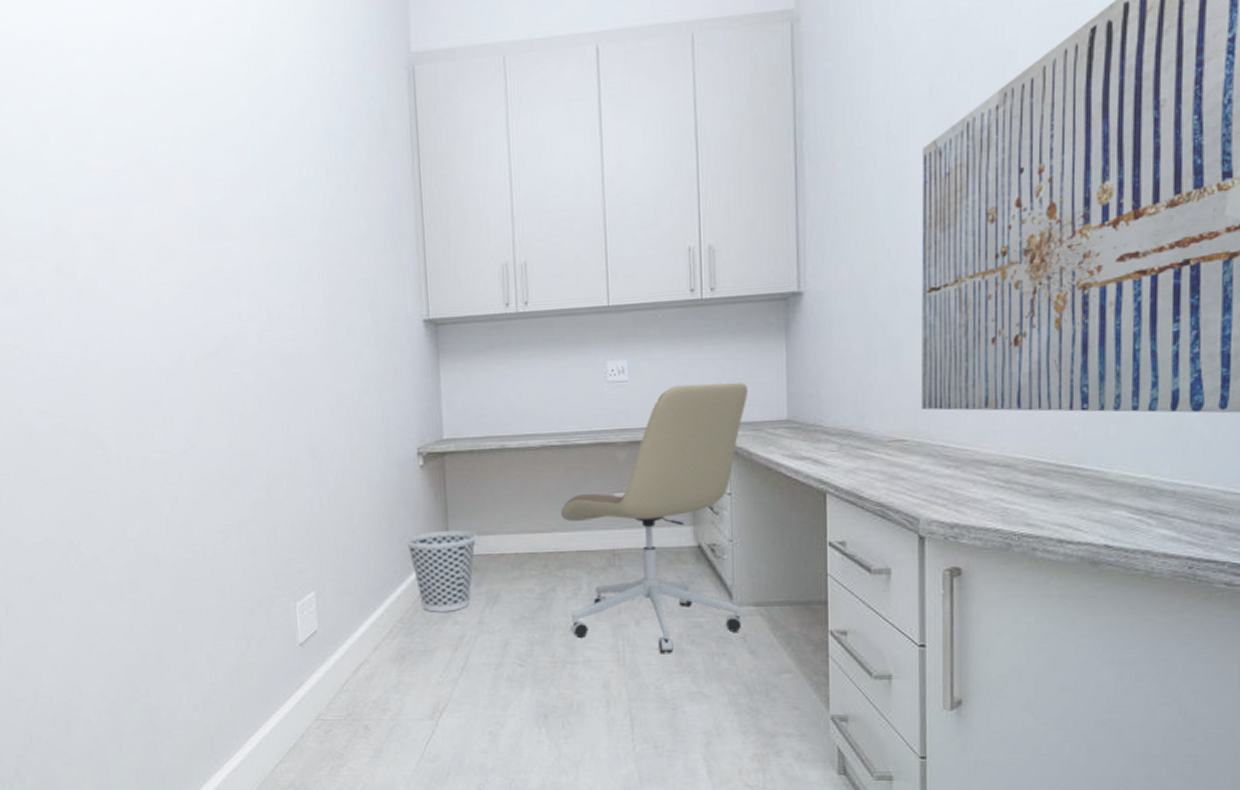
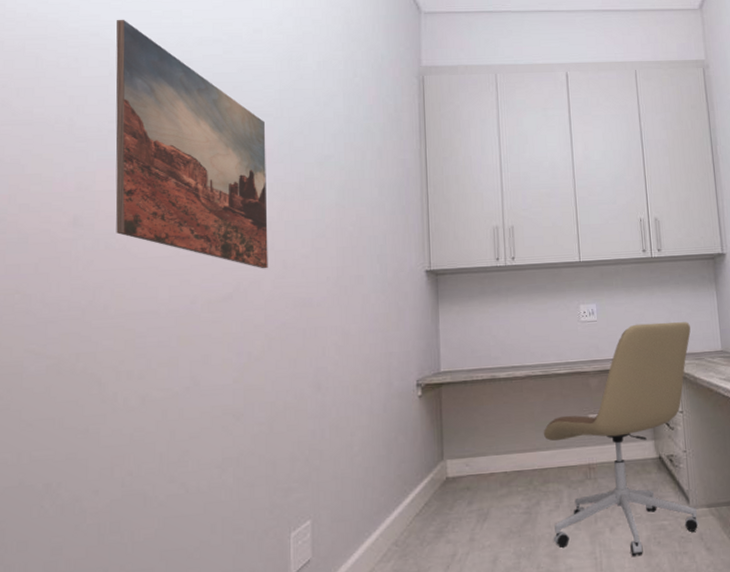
wall art: none [68,20,253,321] -> present [115,19,268,269]
wastebasket: present [405,530,477,612] -> none [402,453,470,533]

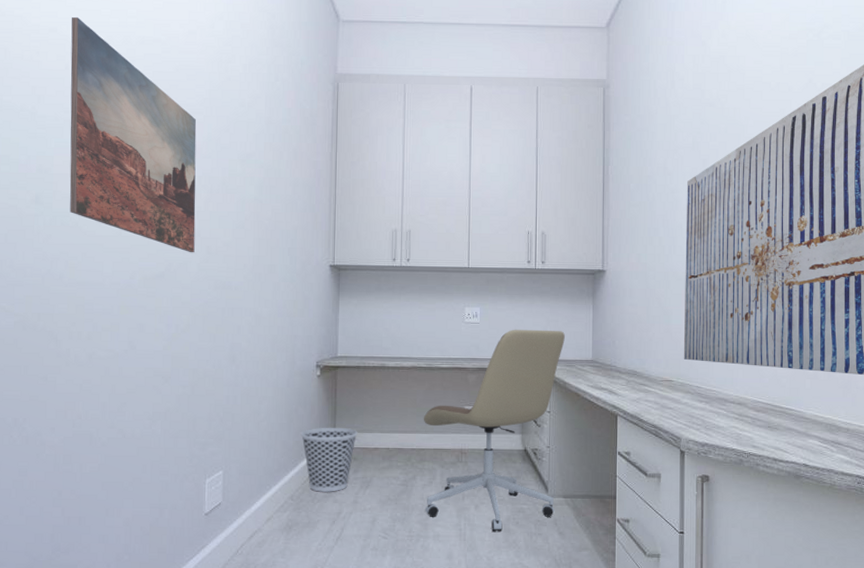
wastebasket: none [402,453,470,533] -> present [300,427,358,492]

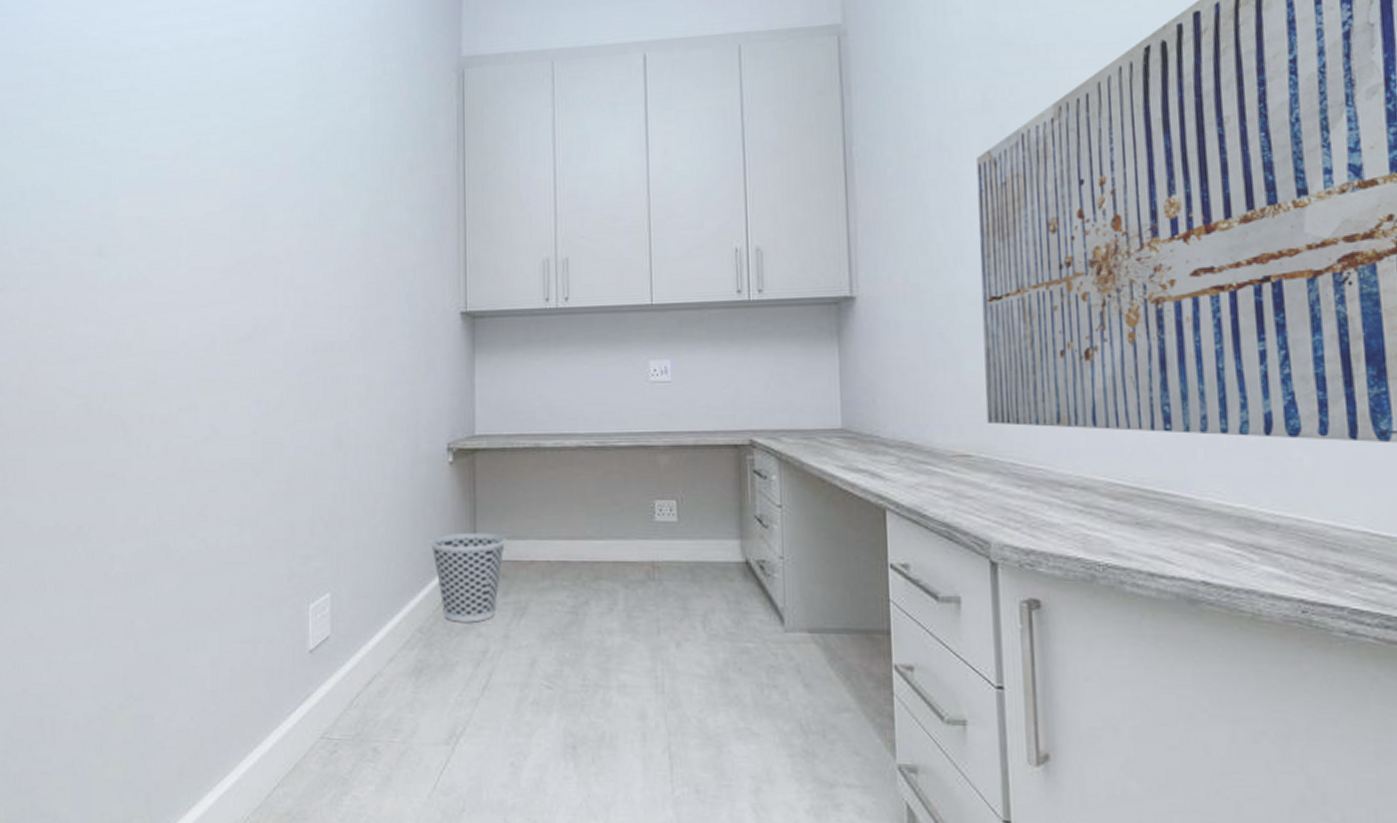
wall art: present [69,16,197,253] -> none [136,22,288,307]
office chair: present [423,329,565,533] -> none [596,387,799,683]

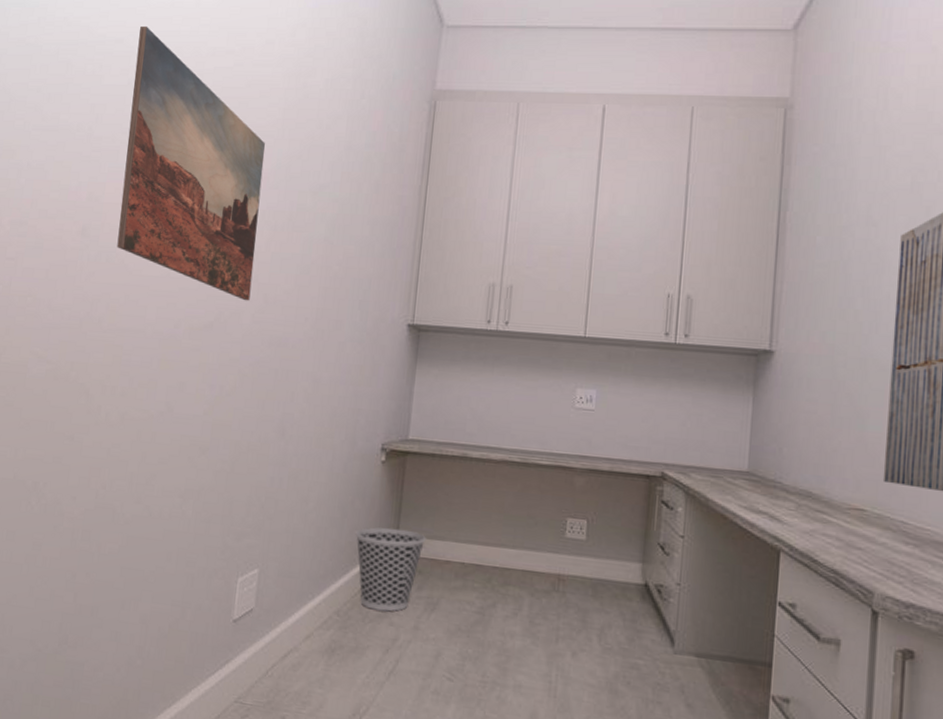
wall art: none [136,22,288,307] -> present [117,25,266,301]

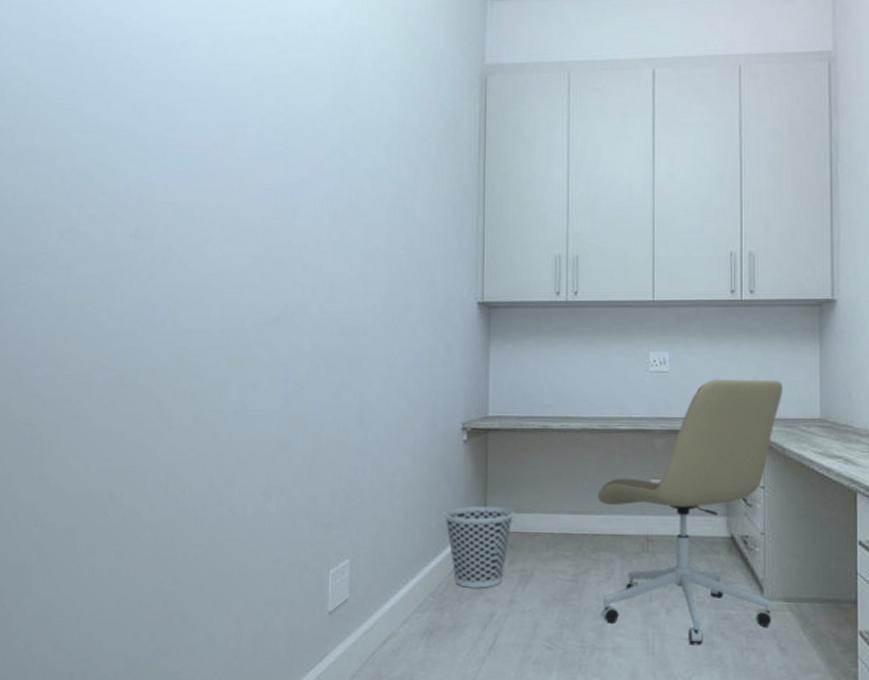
wall art: present [117,25,266,301] -> none [173,17,318,292]
office chair: none [504,421,711,693] -> present [597,379,783,646]

